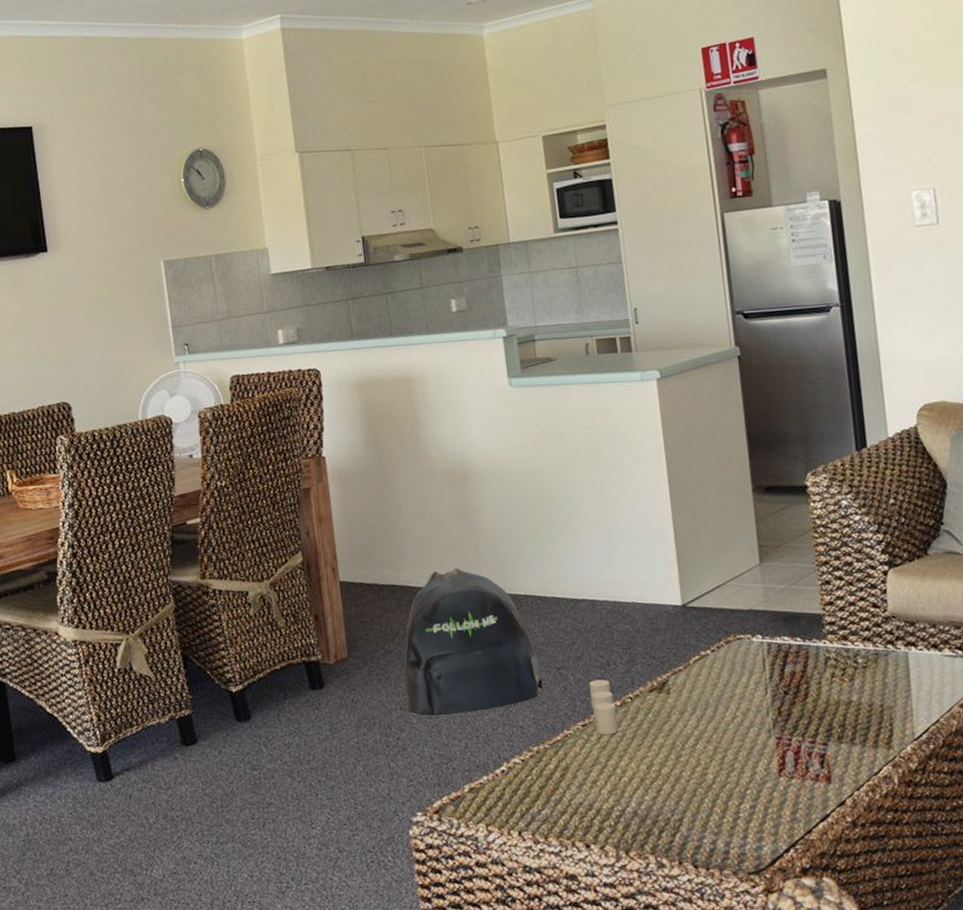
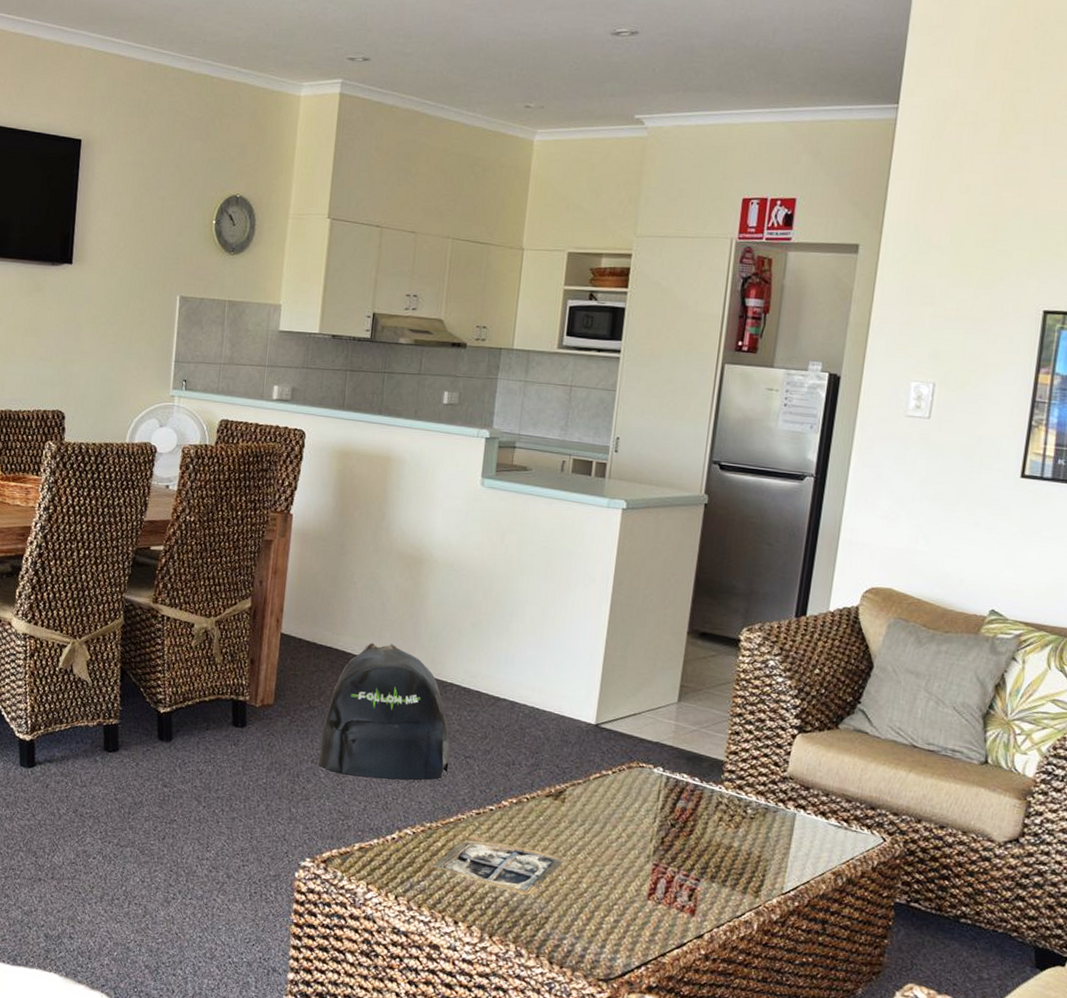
magazine: none [548,749,686,801] -> present [431,835,566,895]
candle: present [588,679,618,736] -> none [488,774,512,828]

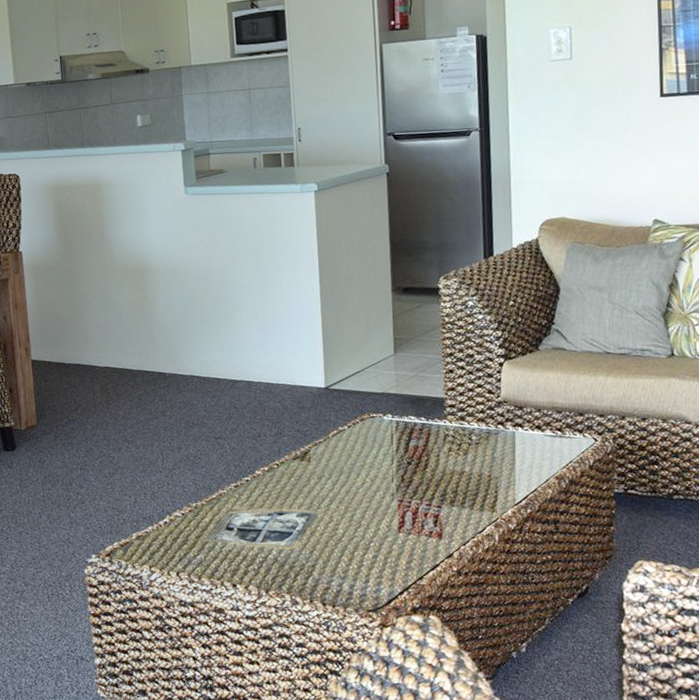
backpack: present [318,643,450,780] -> none [84,350,203,475]

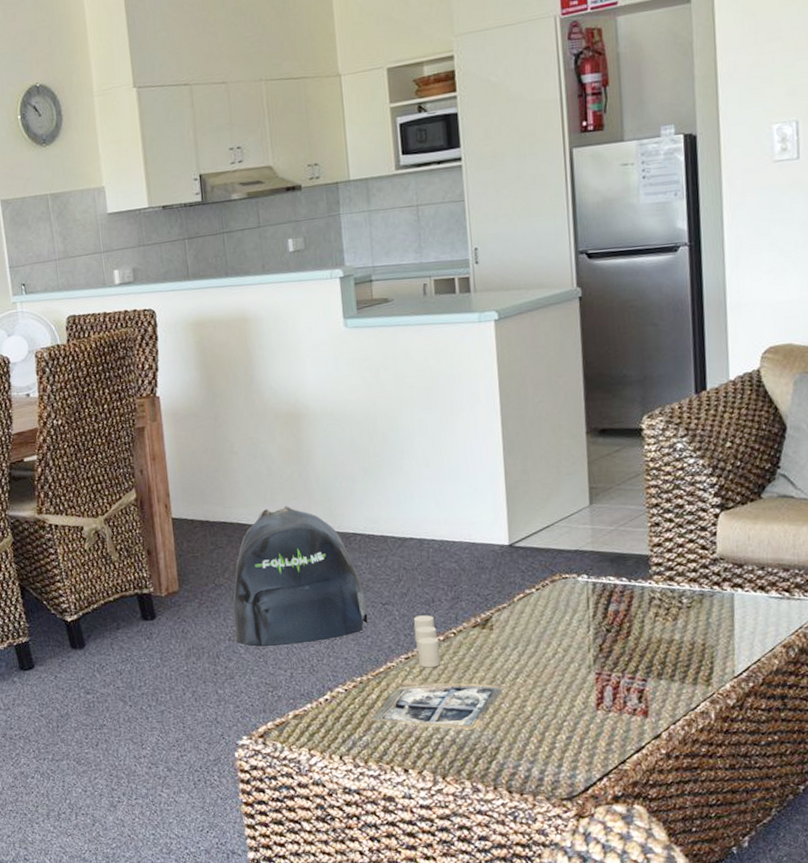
backpack: none [84,350,203,475] -> present [232,505,369,646]
candle: none [242,448,265,495] -> present [413,615,440,668]

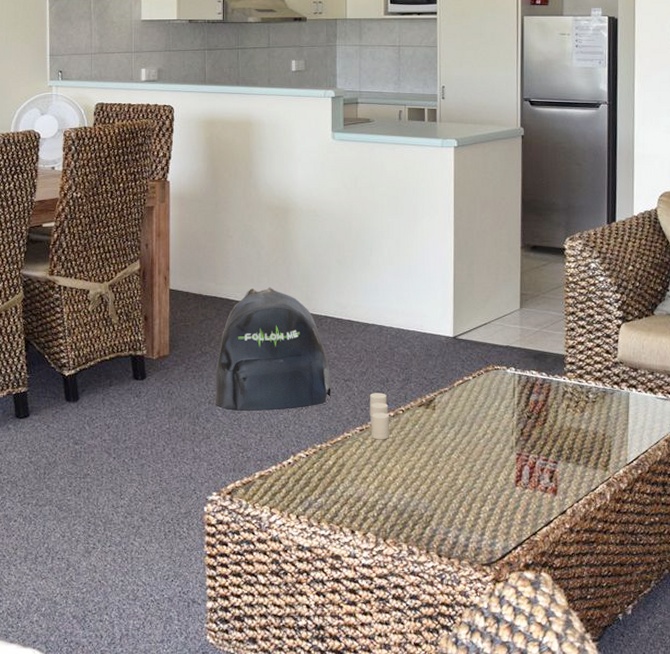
magazine: present [369,680,506,730] -> none [325,450,443,497]

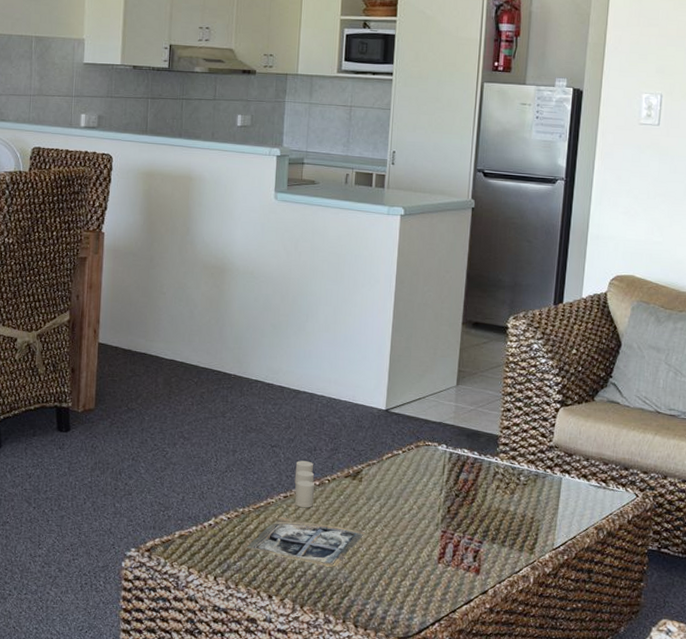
backpack: present [214,286,331,411] -> none [138,346,258,471]
magazine: none [325,450,443,497] -> present [245,516,366,567]

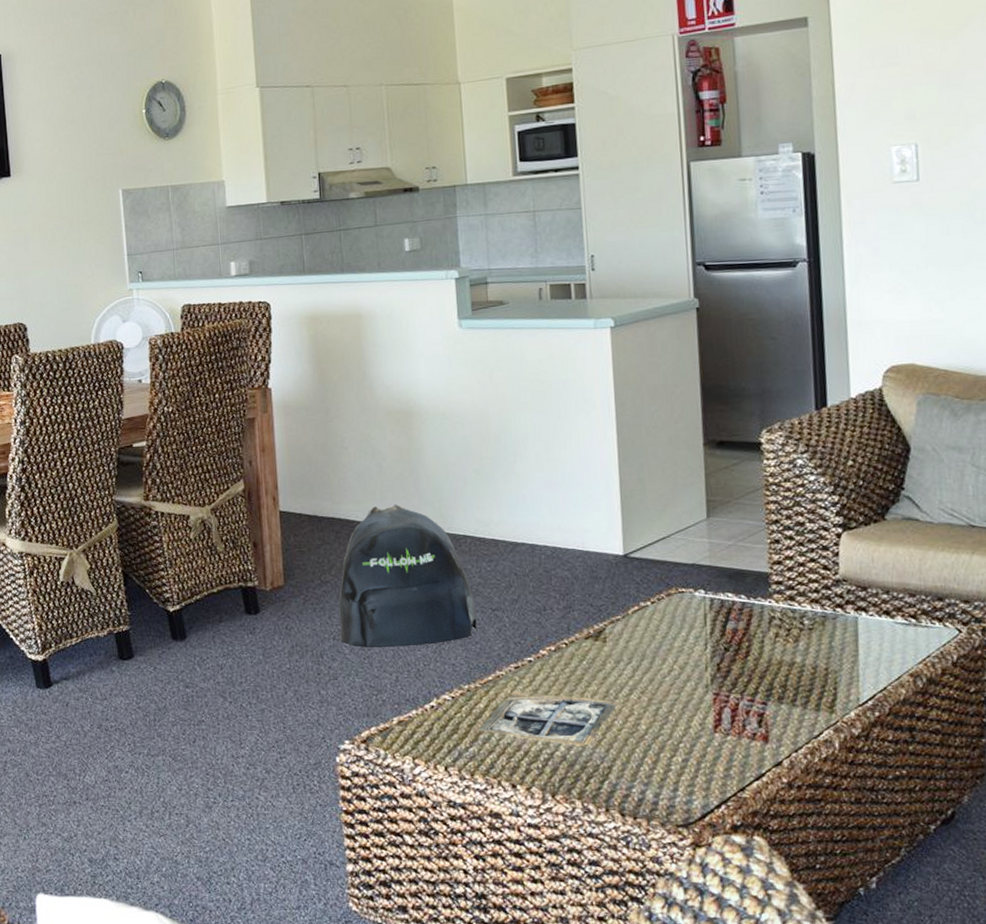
backpack: none [138,346,258,471] -> present [338,503,478,647]
candle: present [294,460,315,508] -> none [523,623,551,679]

